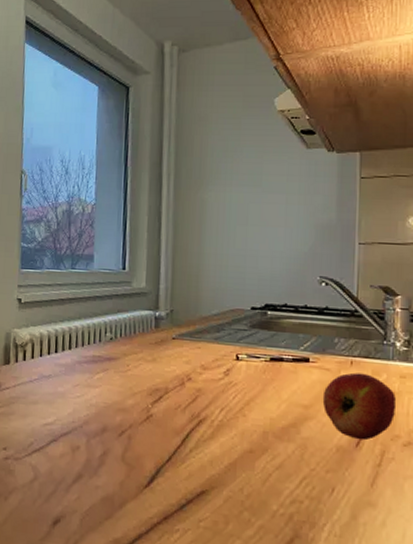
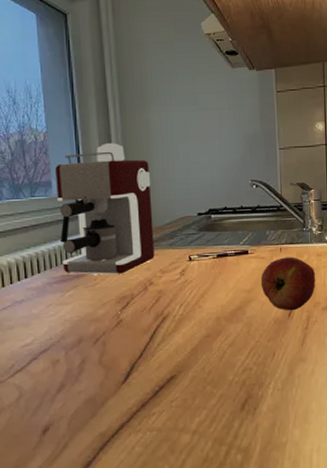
coffee maker: none [95,221,201,364] -> present [55,143,155,276]

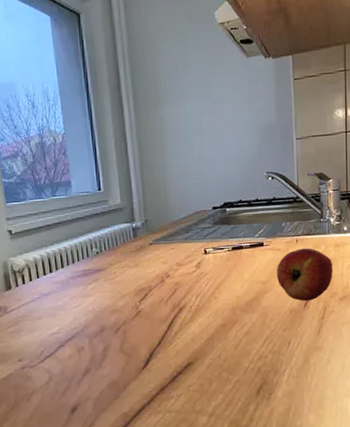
coffee maker: present [55,143,155,276] -> none [74,141,171,269]

